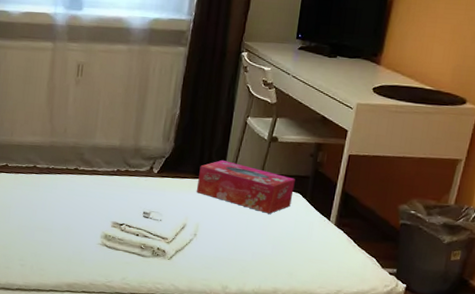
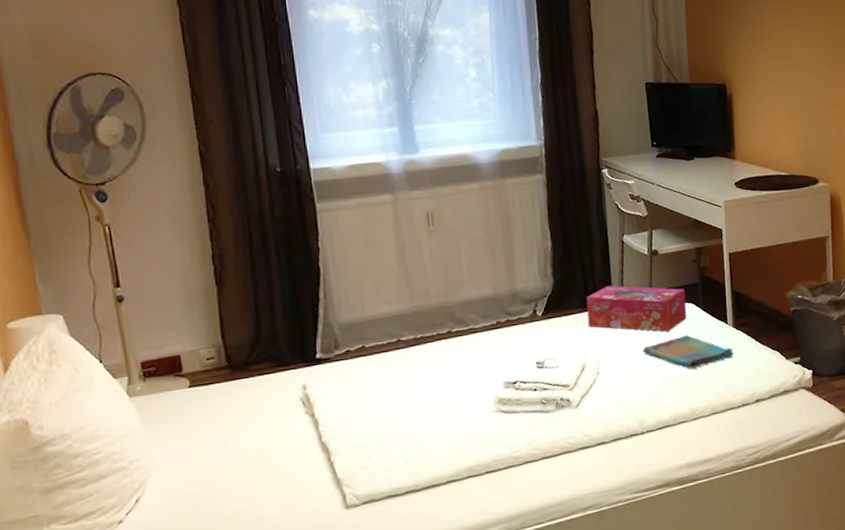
dish towel: none [241,221,330,254] -> present [643,335,735,369]

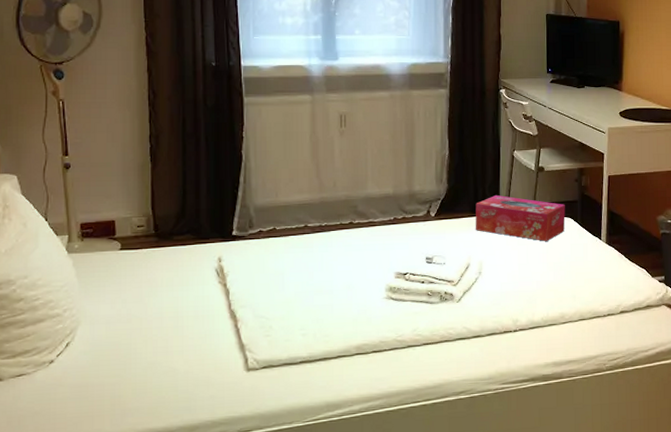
dish towel: present [643,335,735,369] -> none [522,246,605,277]

